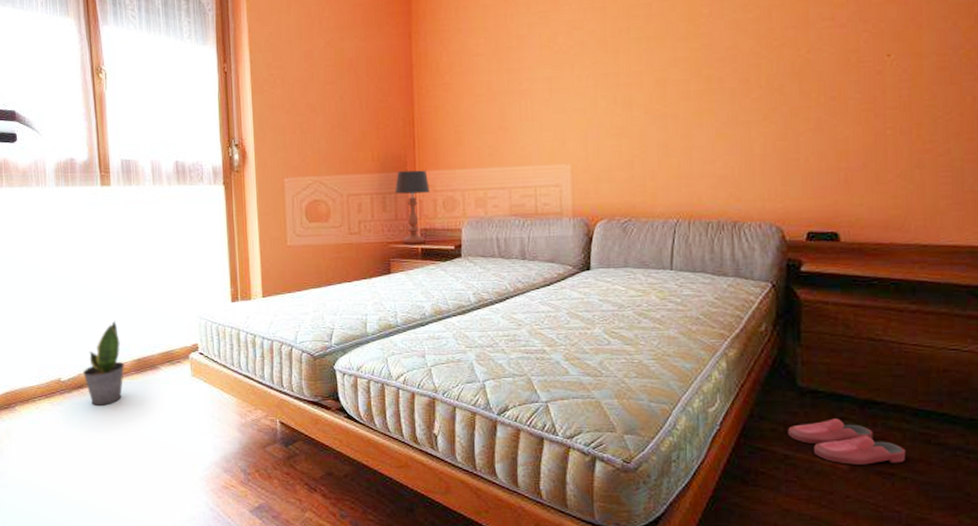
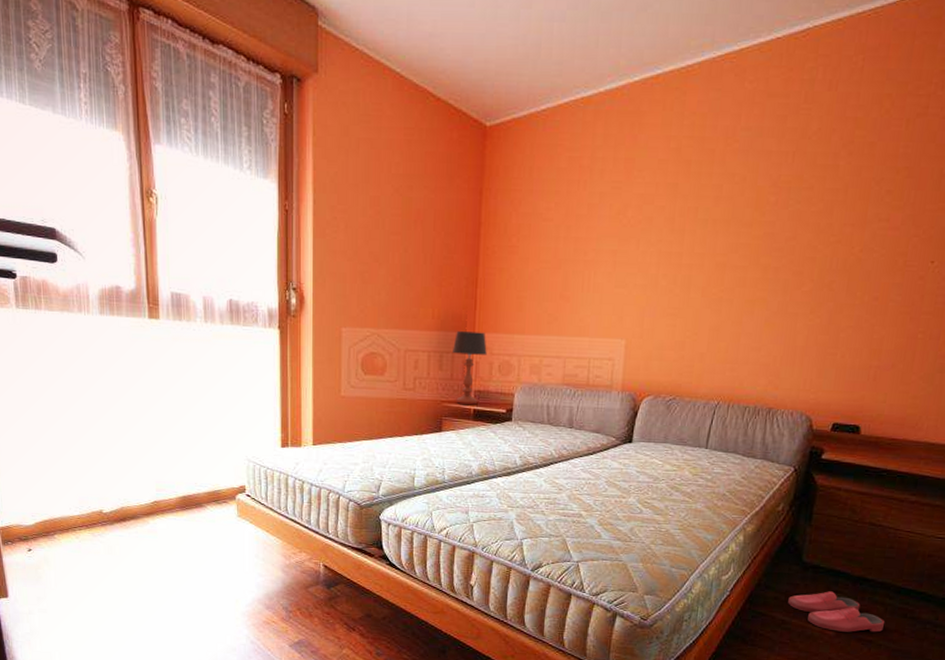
potted plant: present [83,320,125,406] -> none [126,457,170,540]

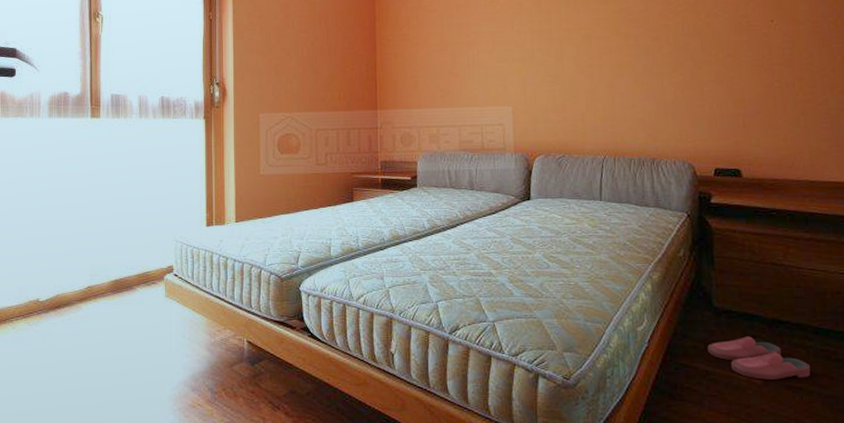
table lamp: present [453,331,487,406] -> none [358,109,389,176]

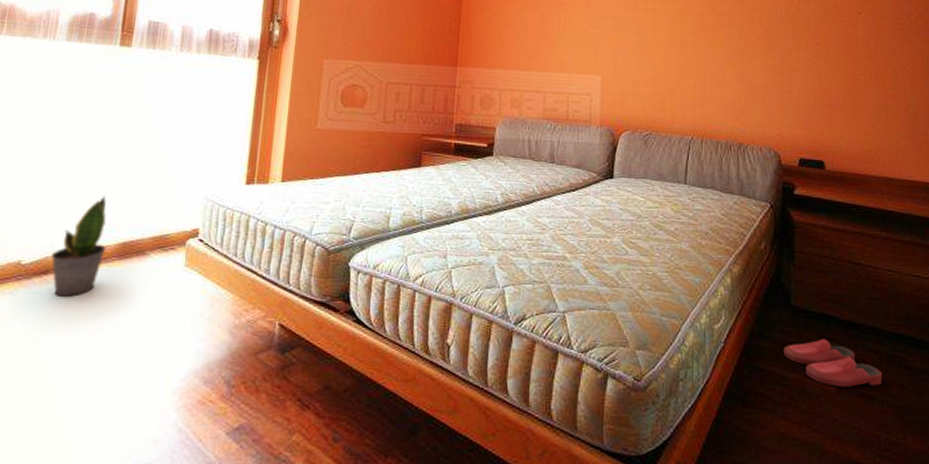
potted plant: none [61,243,102,325] -> present [51,195,107,297]

